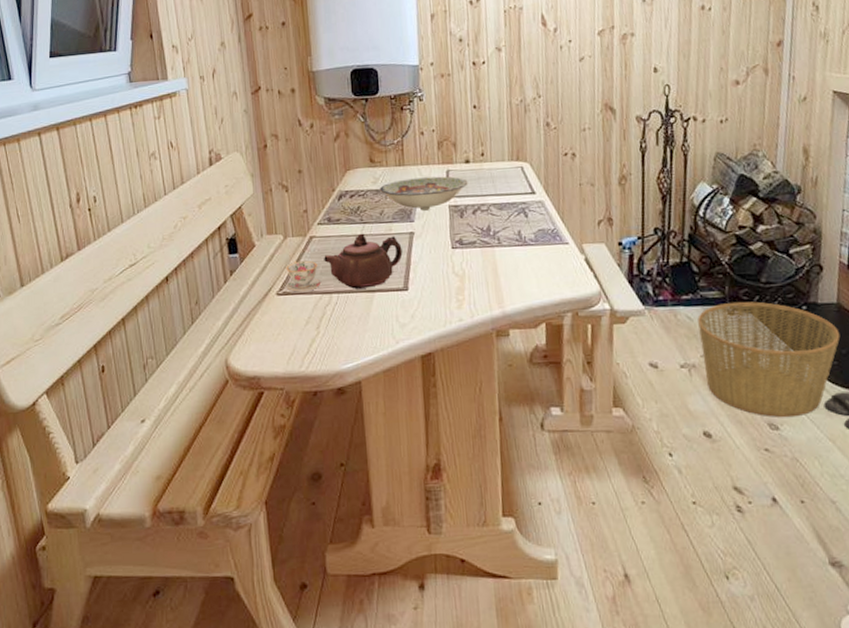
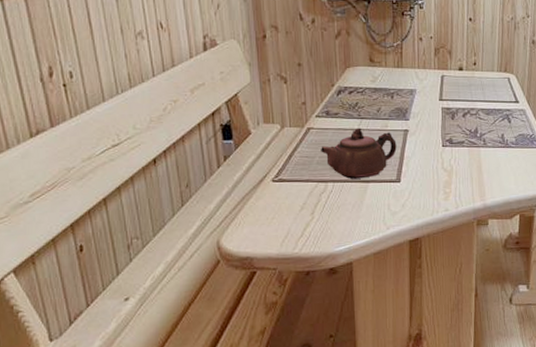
teacup: present [286,260,321,292] -> none [282,150,318,179]
bowl: present [379,176,468,211] -> none [377,80,460,111]

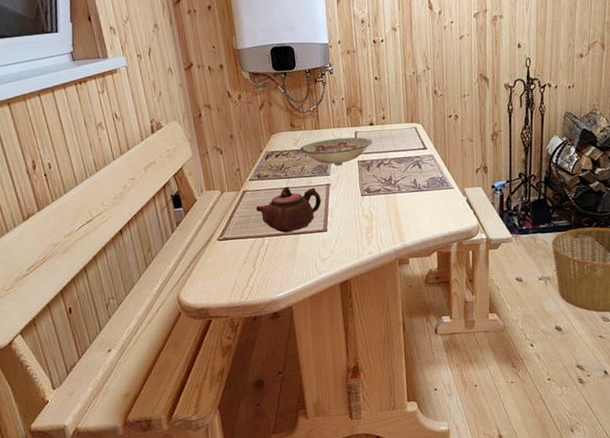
bowl: none [377,80,460,111] -> present [299,137,373,166]

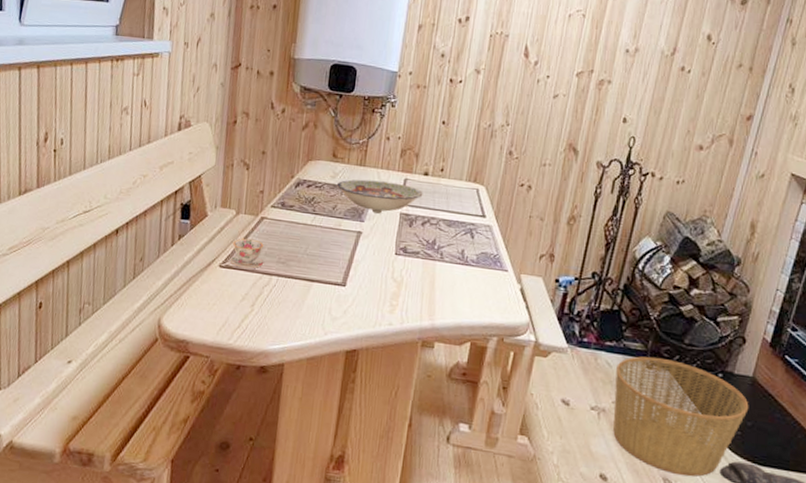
teacup: none [224,211,255,237] -> present [229,237,264,269]
teapot: present [256,186,322,233] -> none [270,223,348,277]

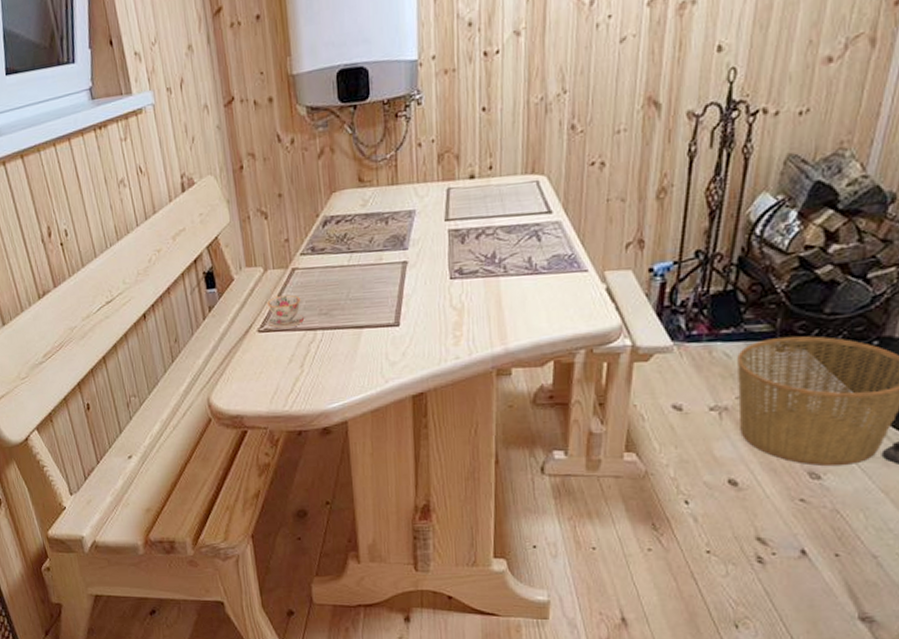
bowl: present [336,179,423,214] -> none [368,195,472,237]

